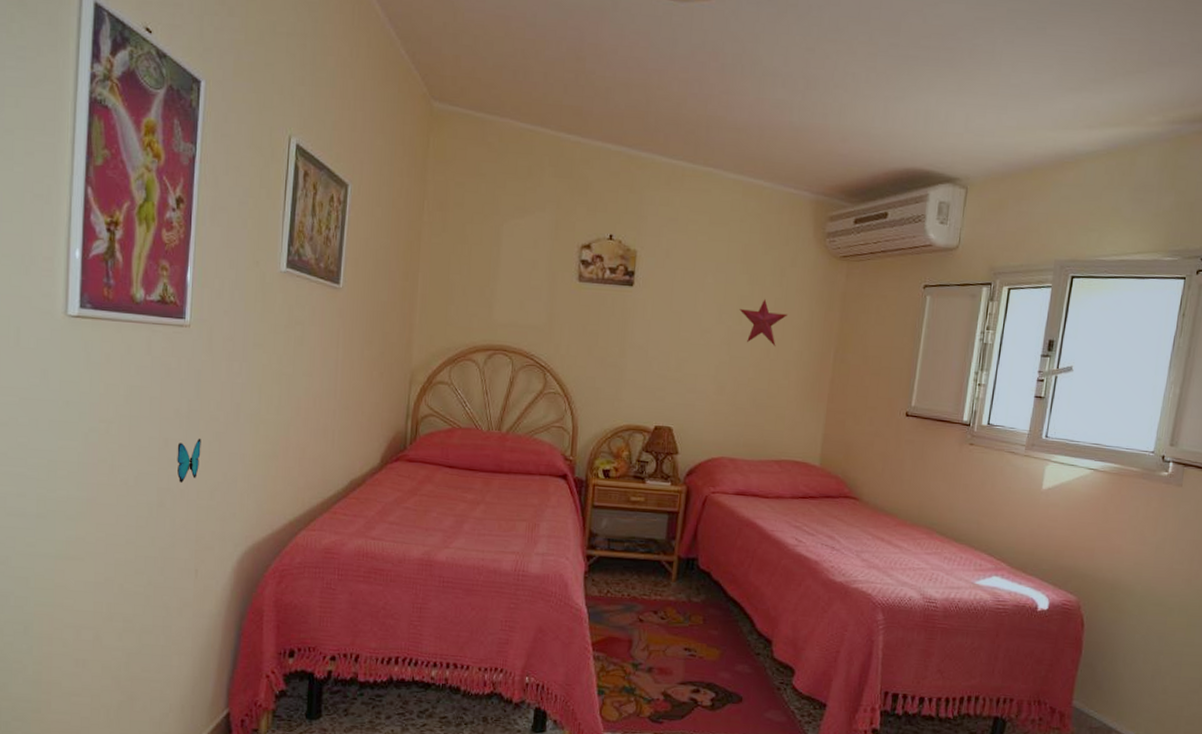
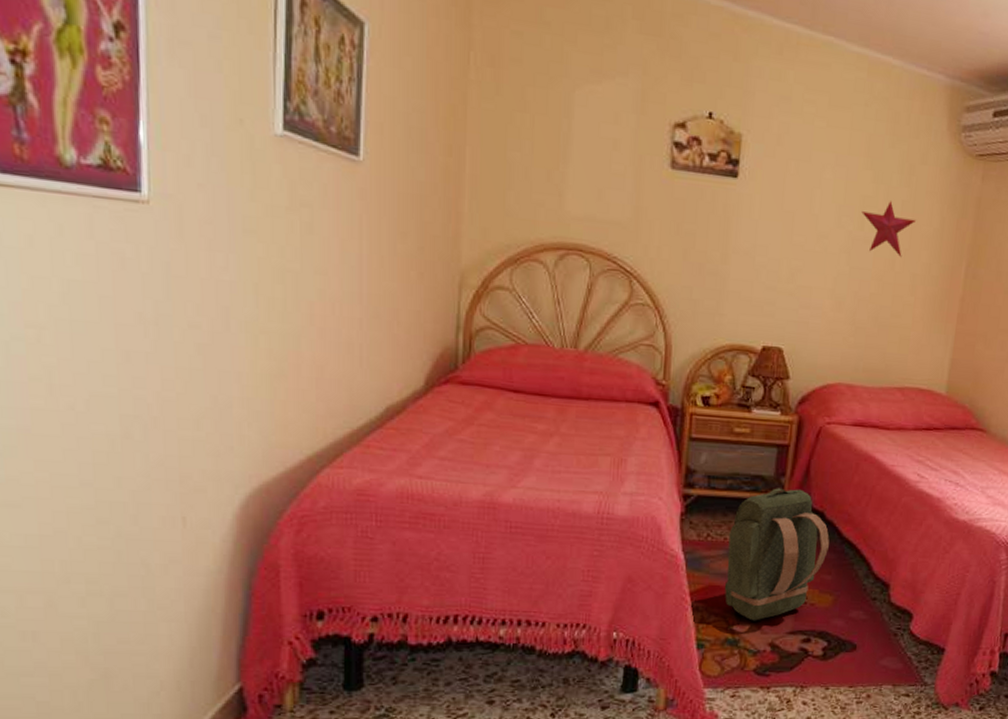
decorative butterfly: present [177,439,201,483] -> none [143,352,178,408]
backpack: none [622,550,716,671] -> present [724,488,829,621]

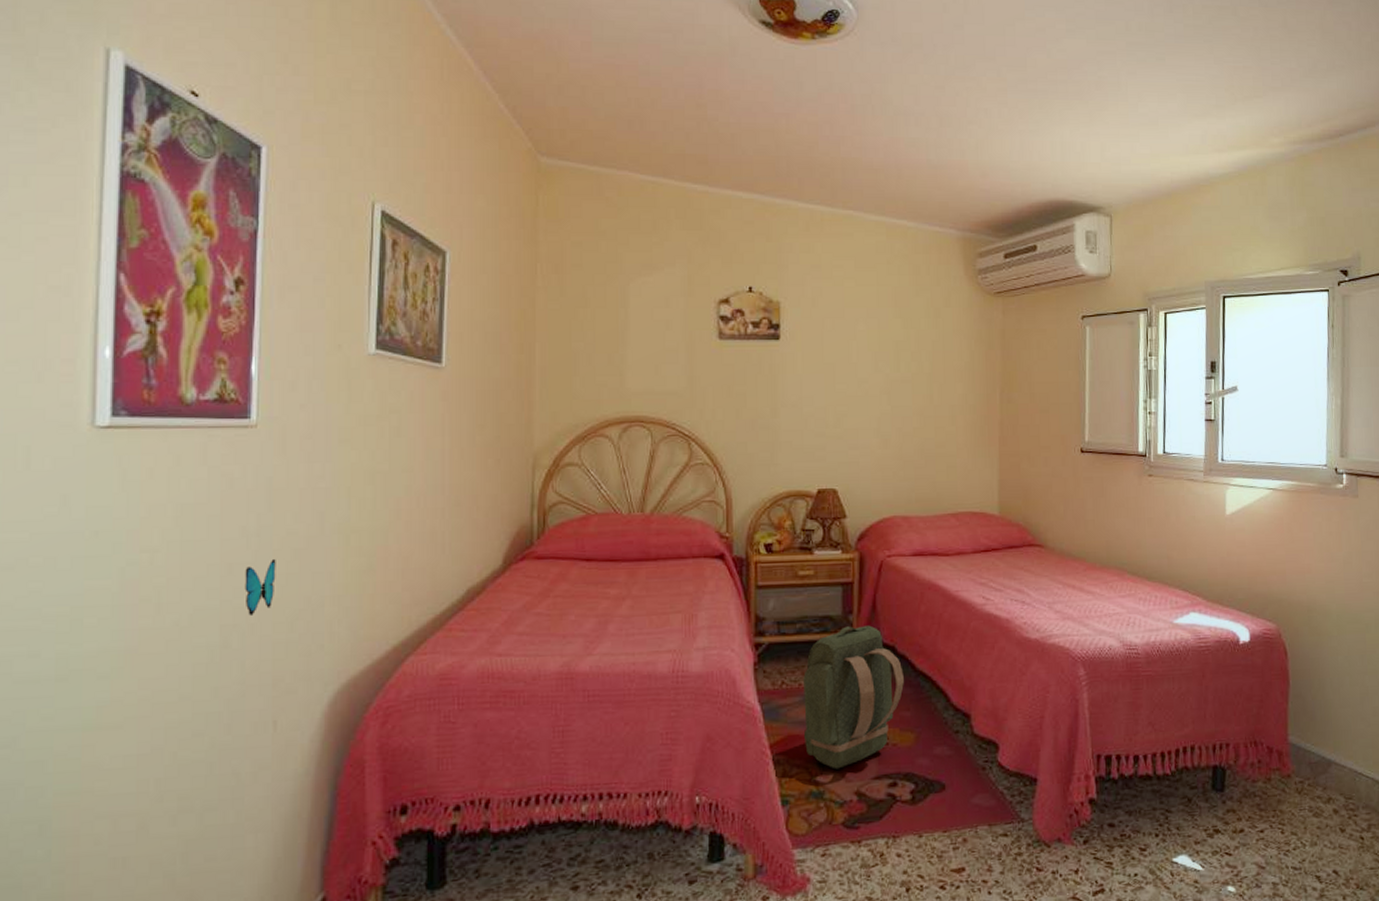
decorative butterfly: none [143,352,178,408] -> present [245,559,276,615]
decorative star: present [861,201,916,257] -> none [896,343,947,391]

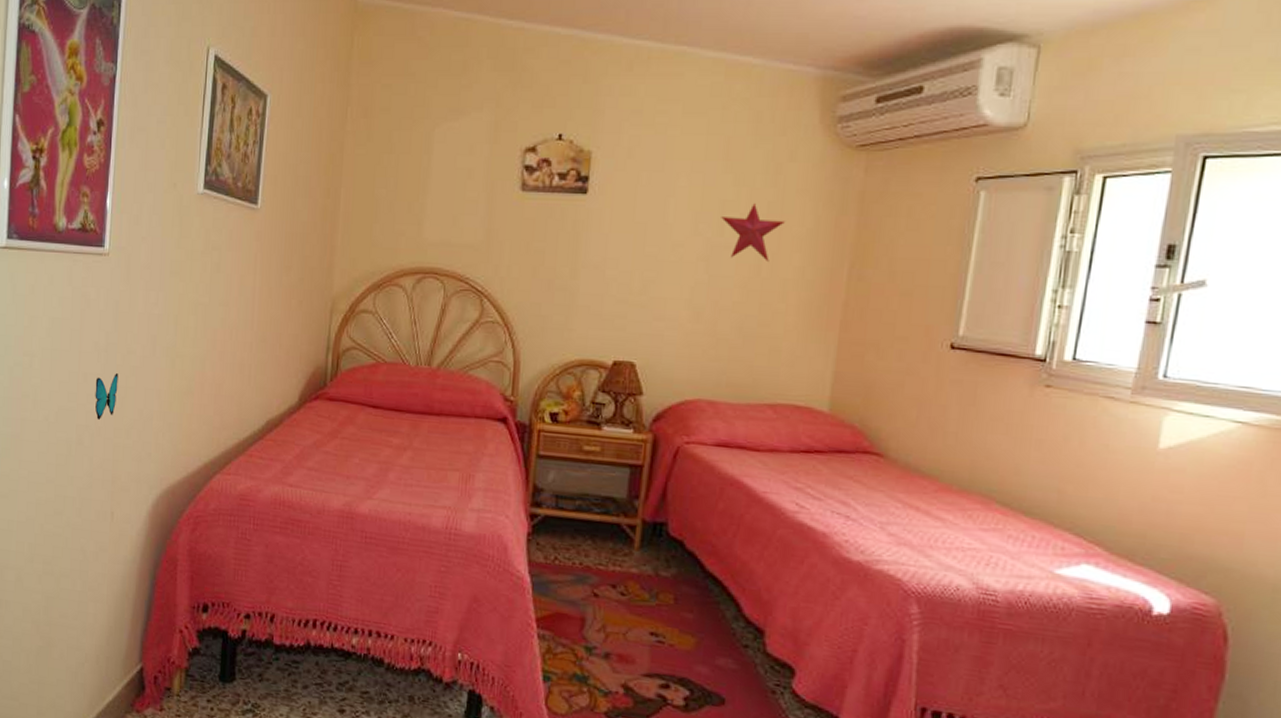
backpack: present [803,625,904,770] -> none [572,511,690,658]
decorative star: none [896,343,947,391] -> present [721,203,785,261]

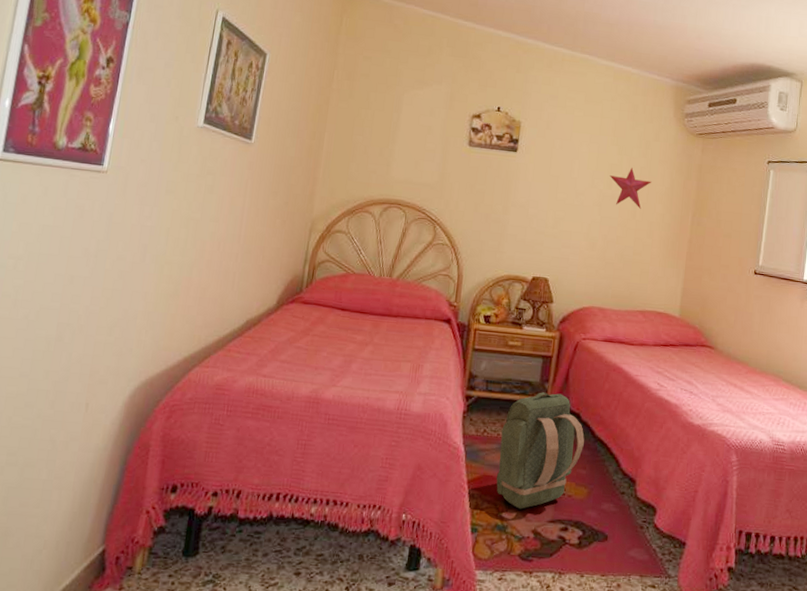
decorative butterfly: present [95,373,119,420] -> none [79,277,106,318]
backpack: none [572,511,690,658] -> present [496,392,584,509]

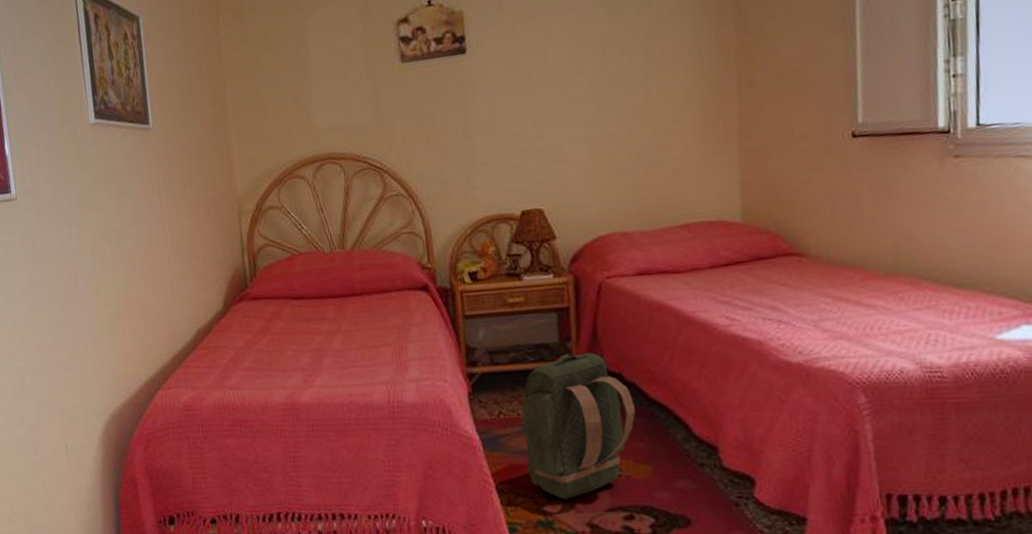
decorative star: present [610,168,651,209] -> none [601,31,665,89]

